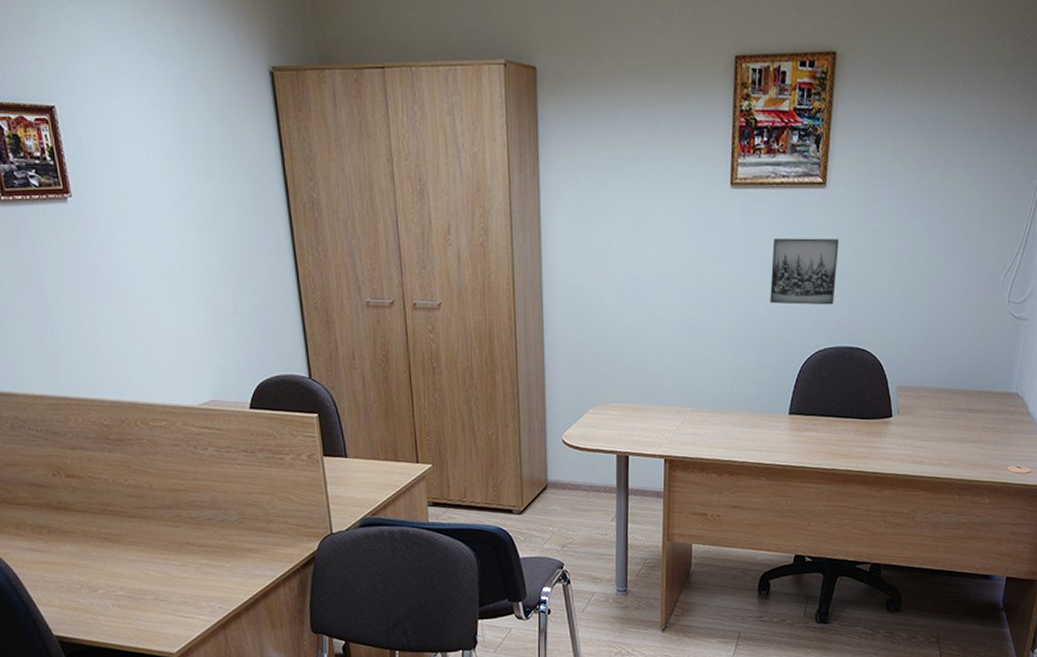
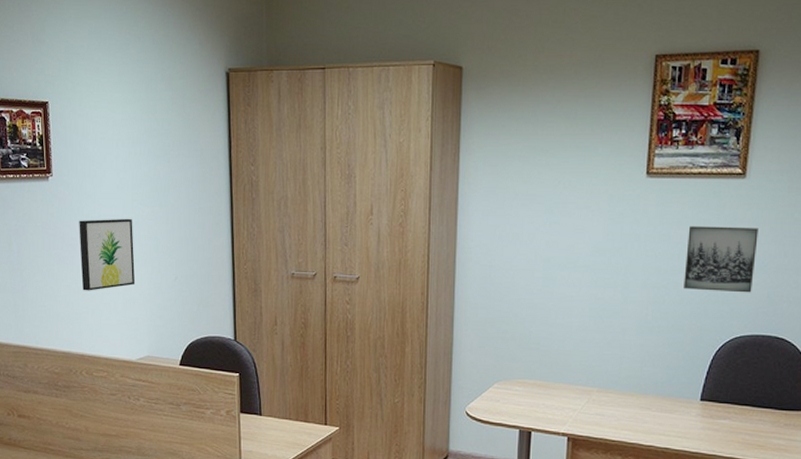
wall art: none [111,244,188,331] -> present [79,218,136,291]

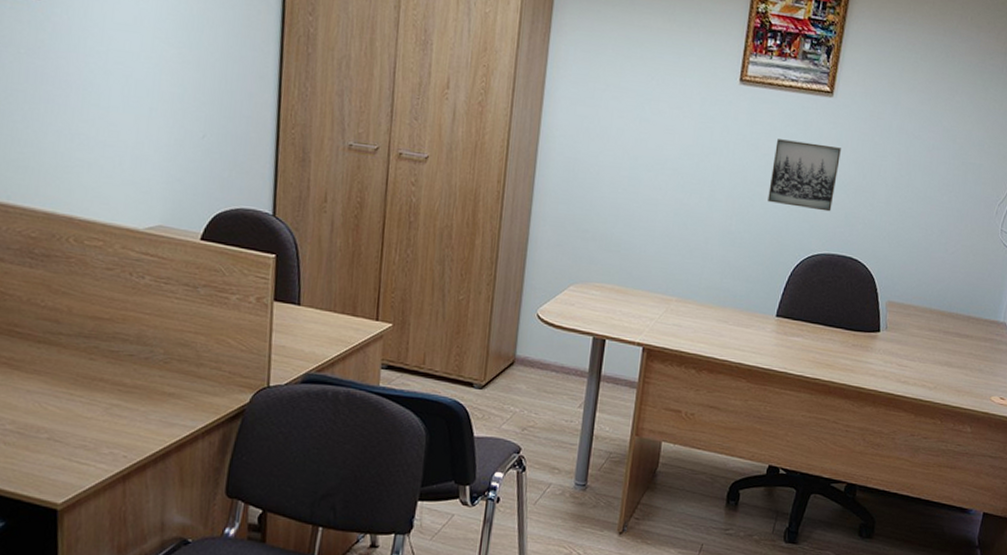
wall art: present [79,218,136,291] -> none [77,52,153,141]

